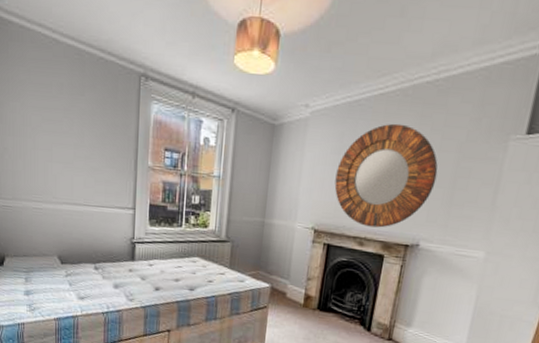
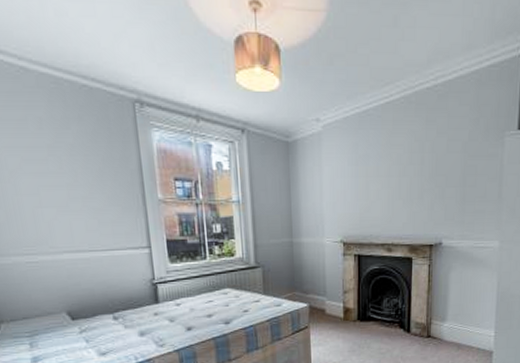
home mirror: present [334,123,438,228] -> none [356,130,448,233]

